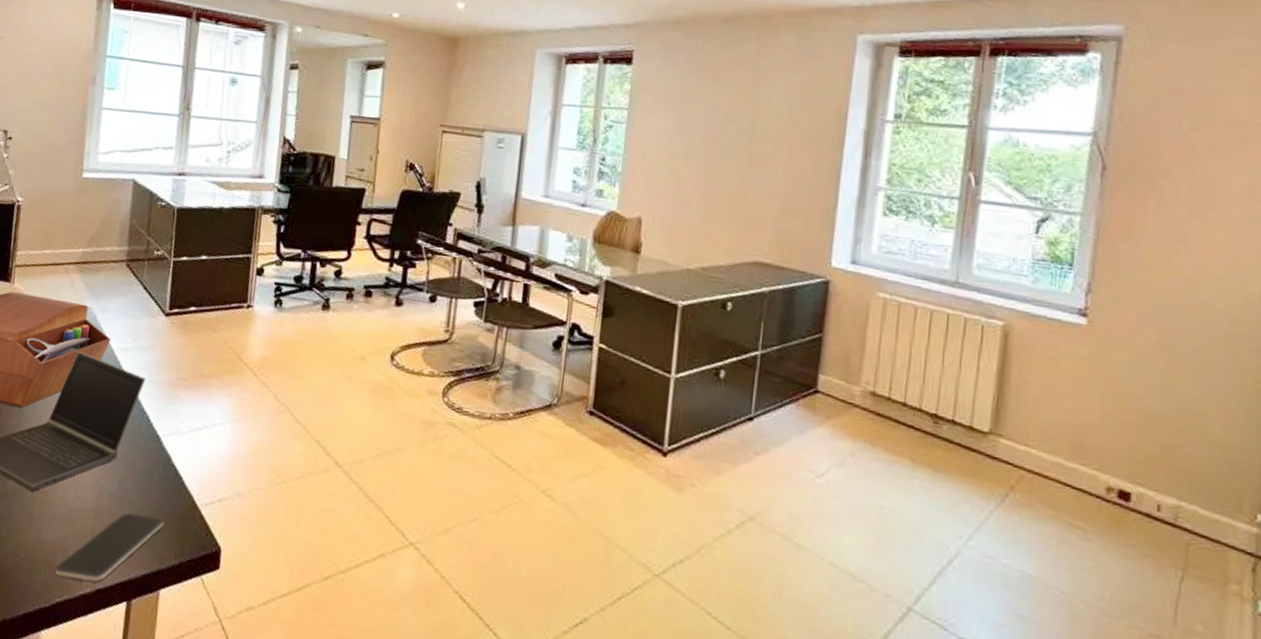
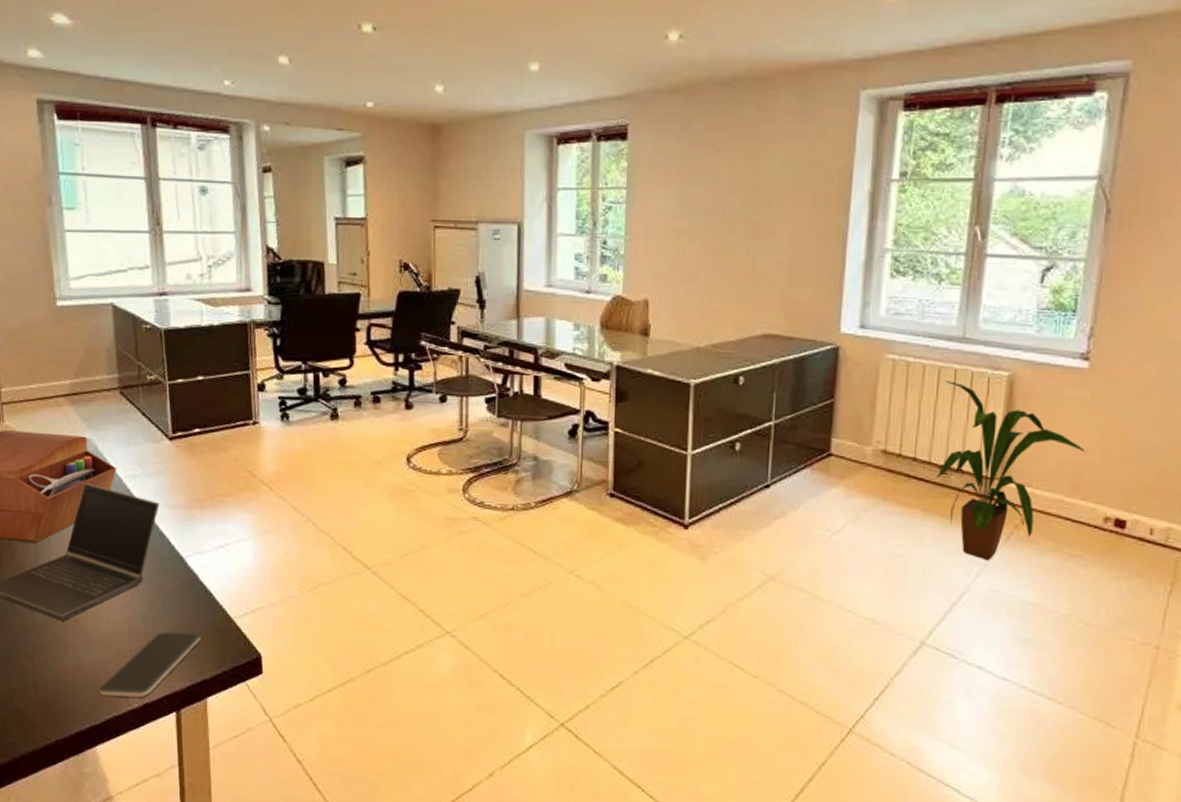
house plant: none [927,325,1086,523] -> present [936,381,1086,561]

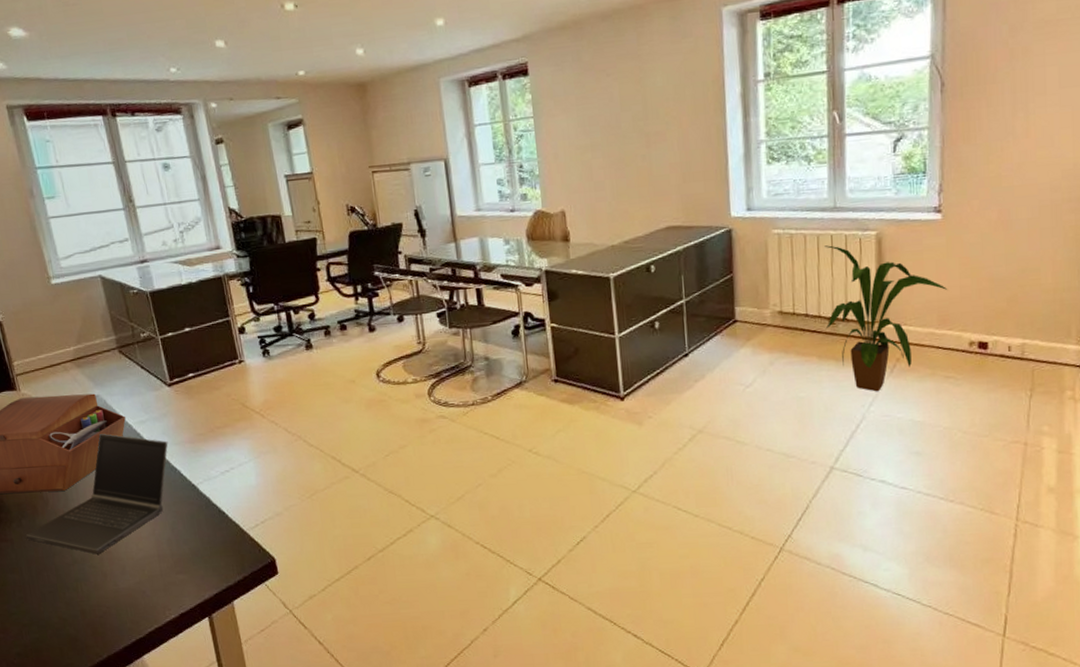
smartphone: present [99,631,201,698] -> none [138,547,221,612]

